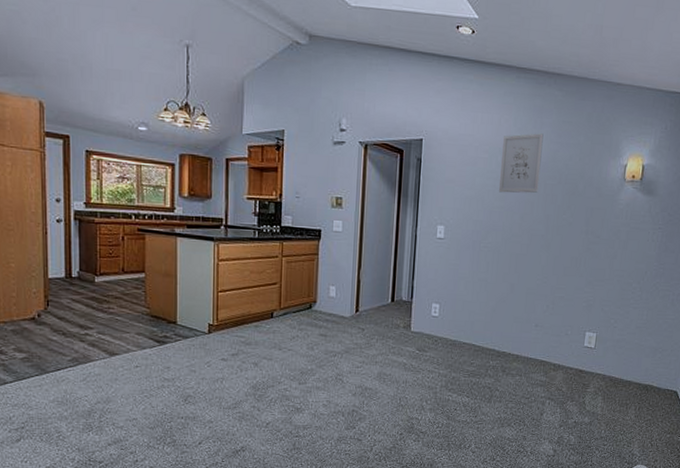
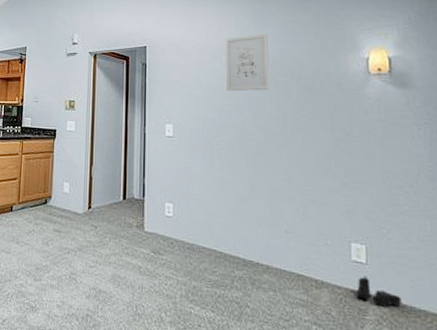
boots: none [582,358,615,381] -> present [355,276,402,307]

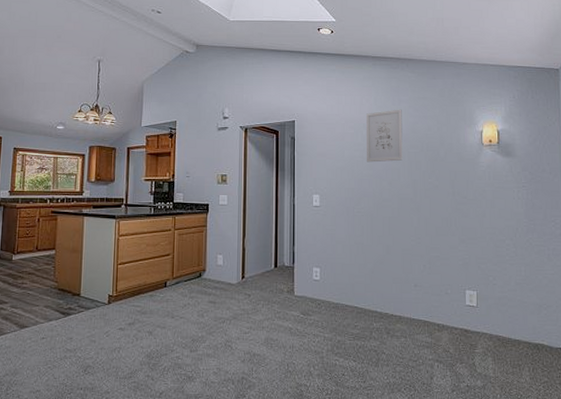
boots: present [355,276,402,307] -> none [468,317,502,340]

